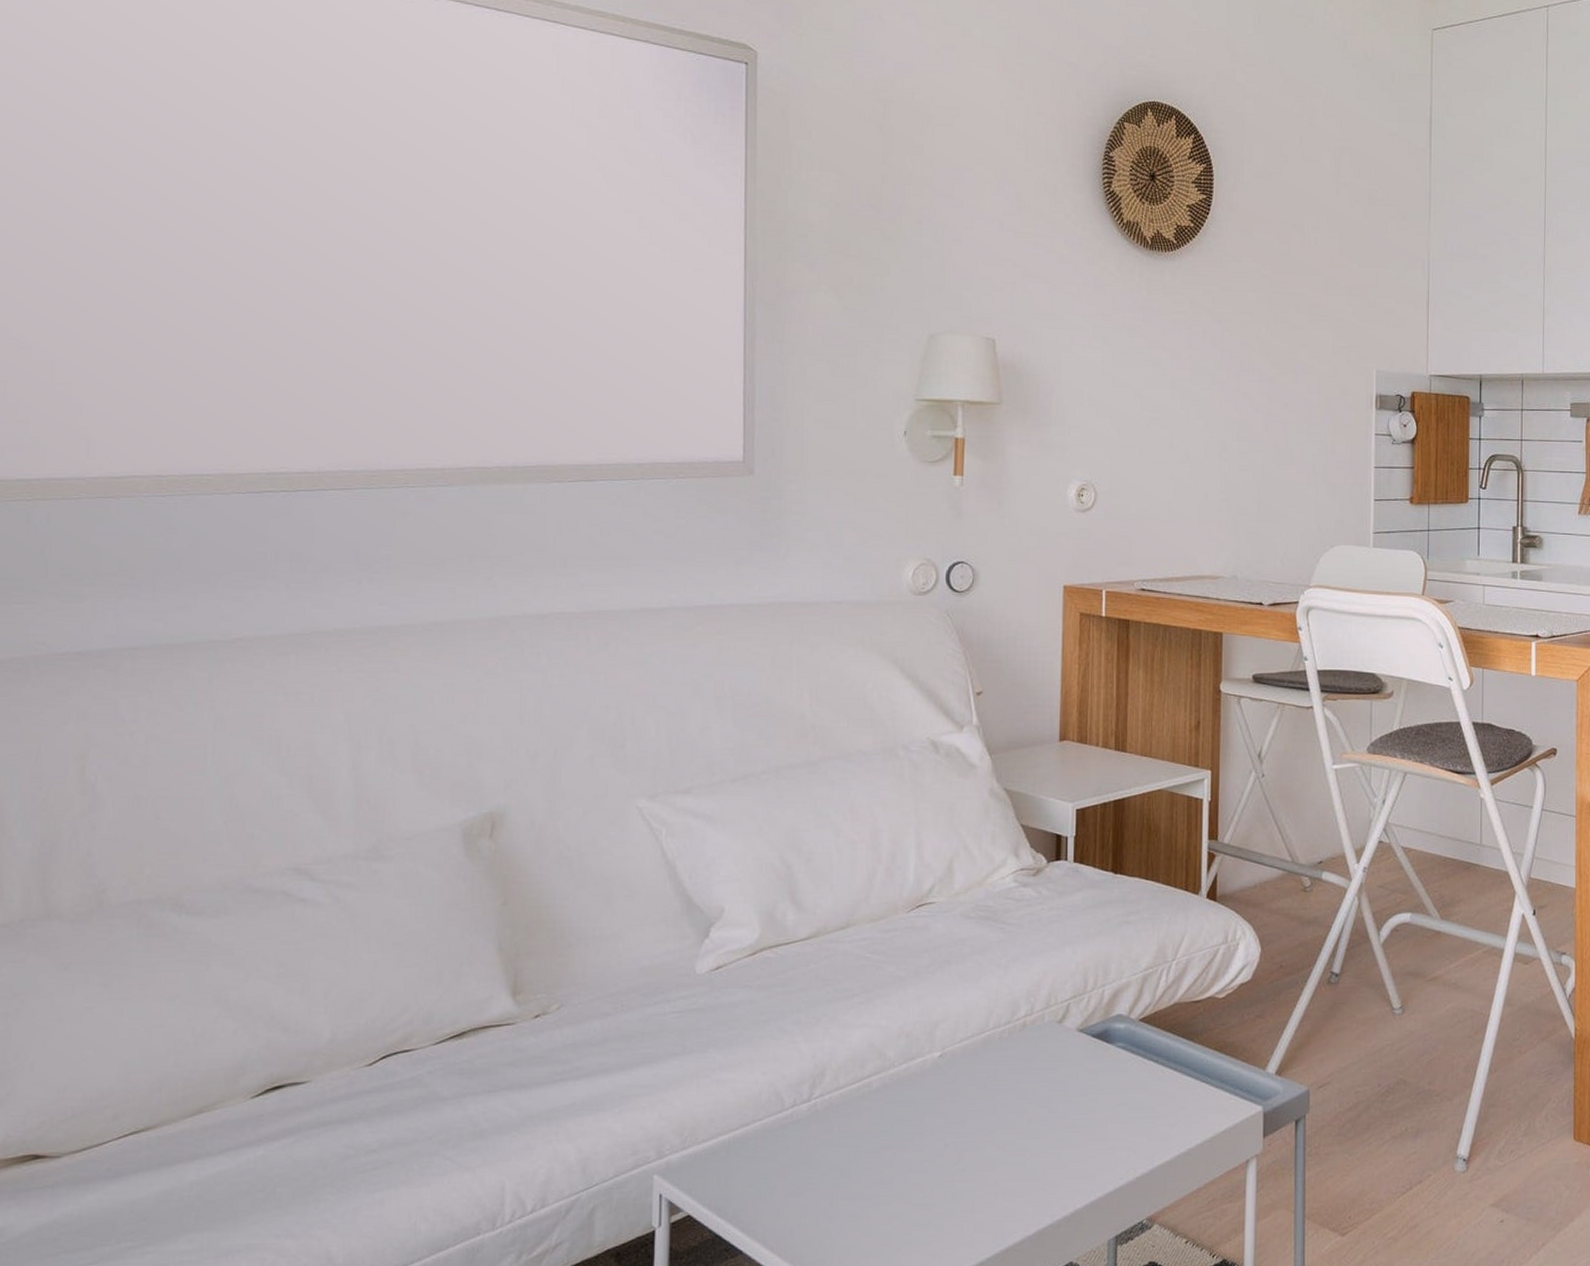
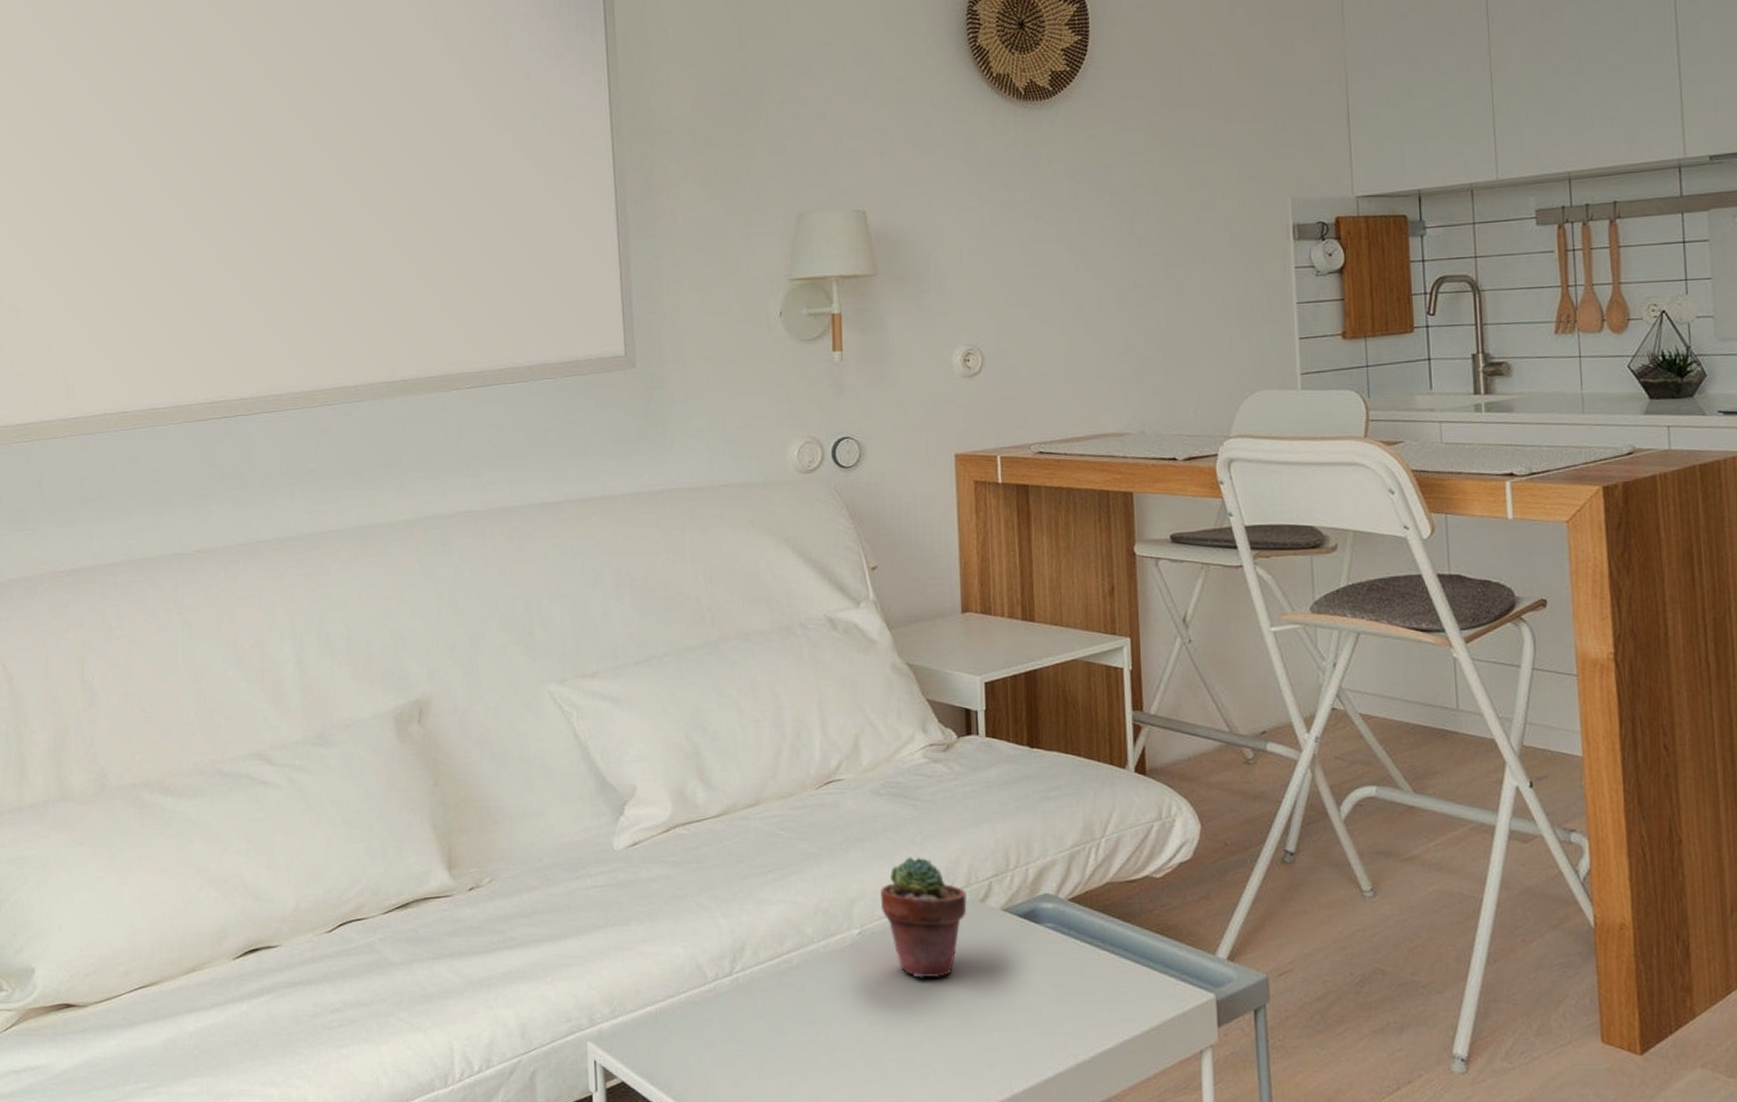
potted succulent: none [962,979,1045,1099] -> present [880,857,967,978]

